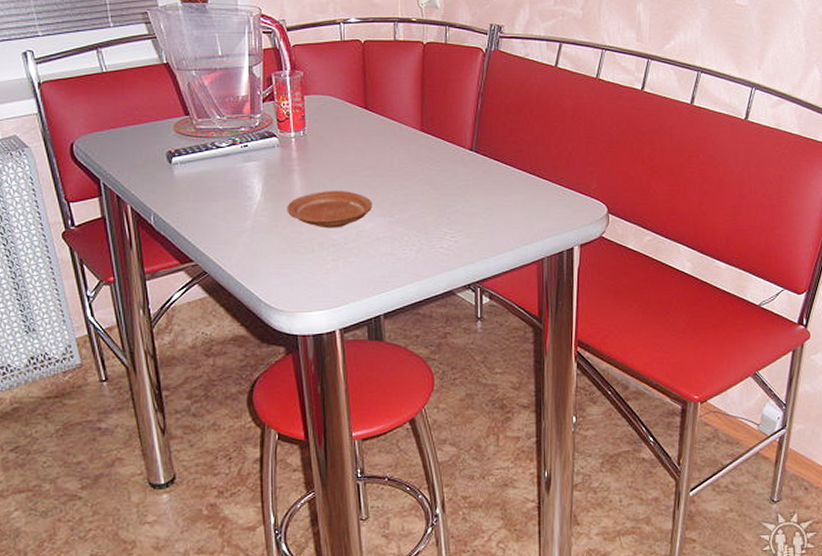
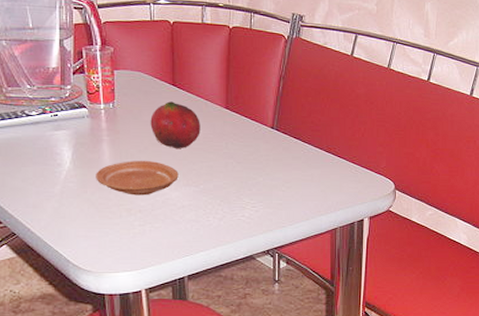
fruit: none [342,126,395,176] -> present [150,101,200,148]

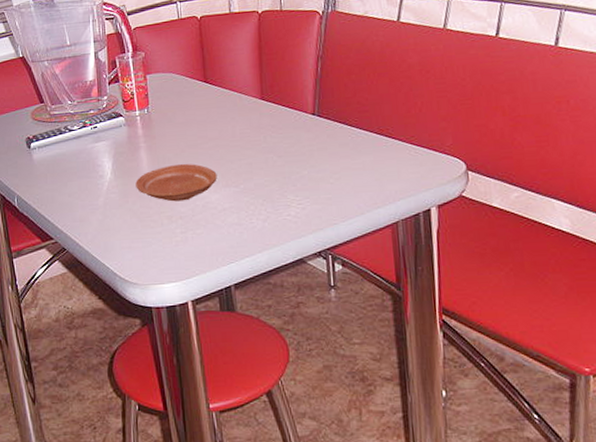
fruit: present [150,101,200,148] -> none [184,99,236,148]

